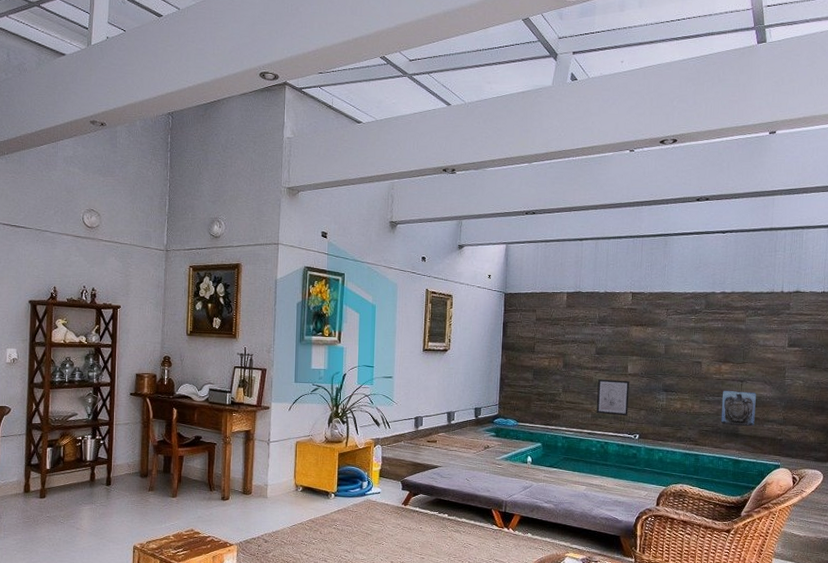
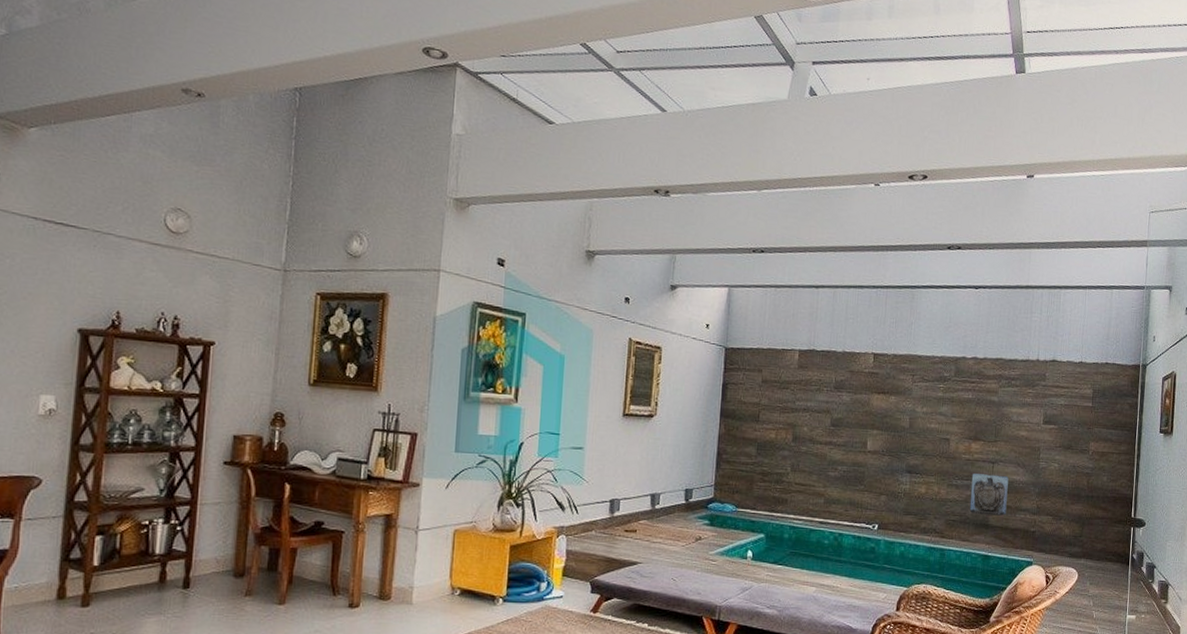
wall art: present [597,378,630,416] -> none [830,456,869,502]

